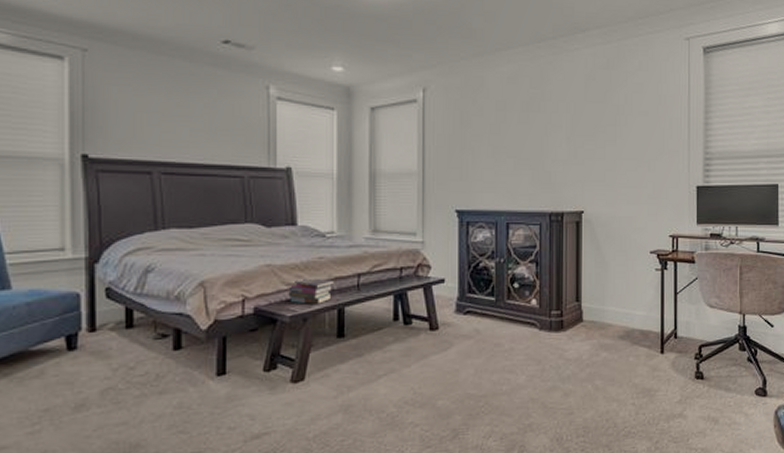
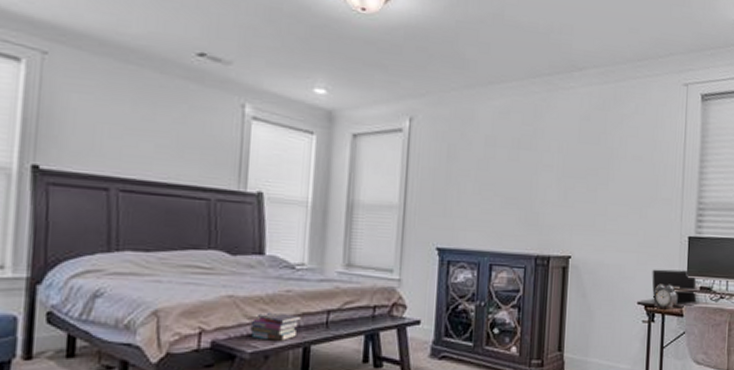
laptop computer: none [650,219,708,255] -> present [637,269,697,308]
alarm clock: none [665,234,689,257] -> present [653,285,678,310]

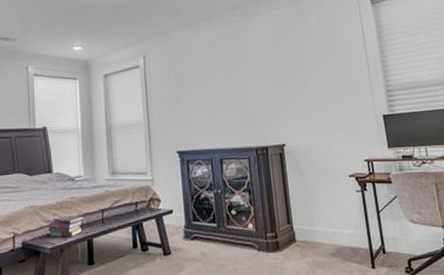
laptop computer: present [637,269,697,308] -> none [348,143,402,177]
alarm clock: present [653,285,678,310] -> none [361,158,384,178]

